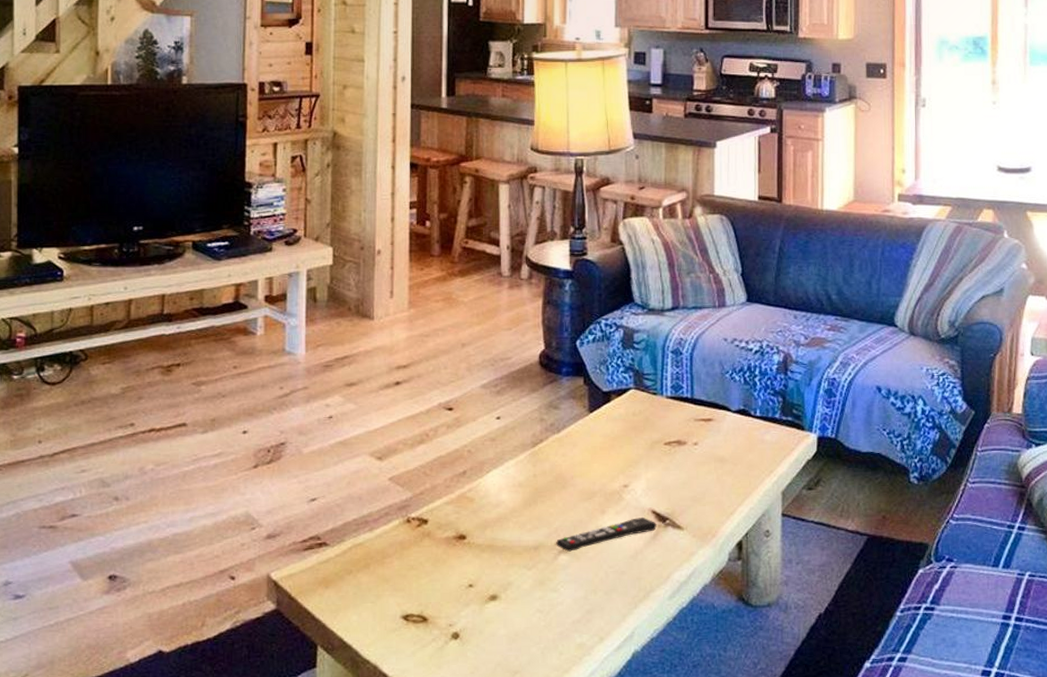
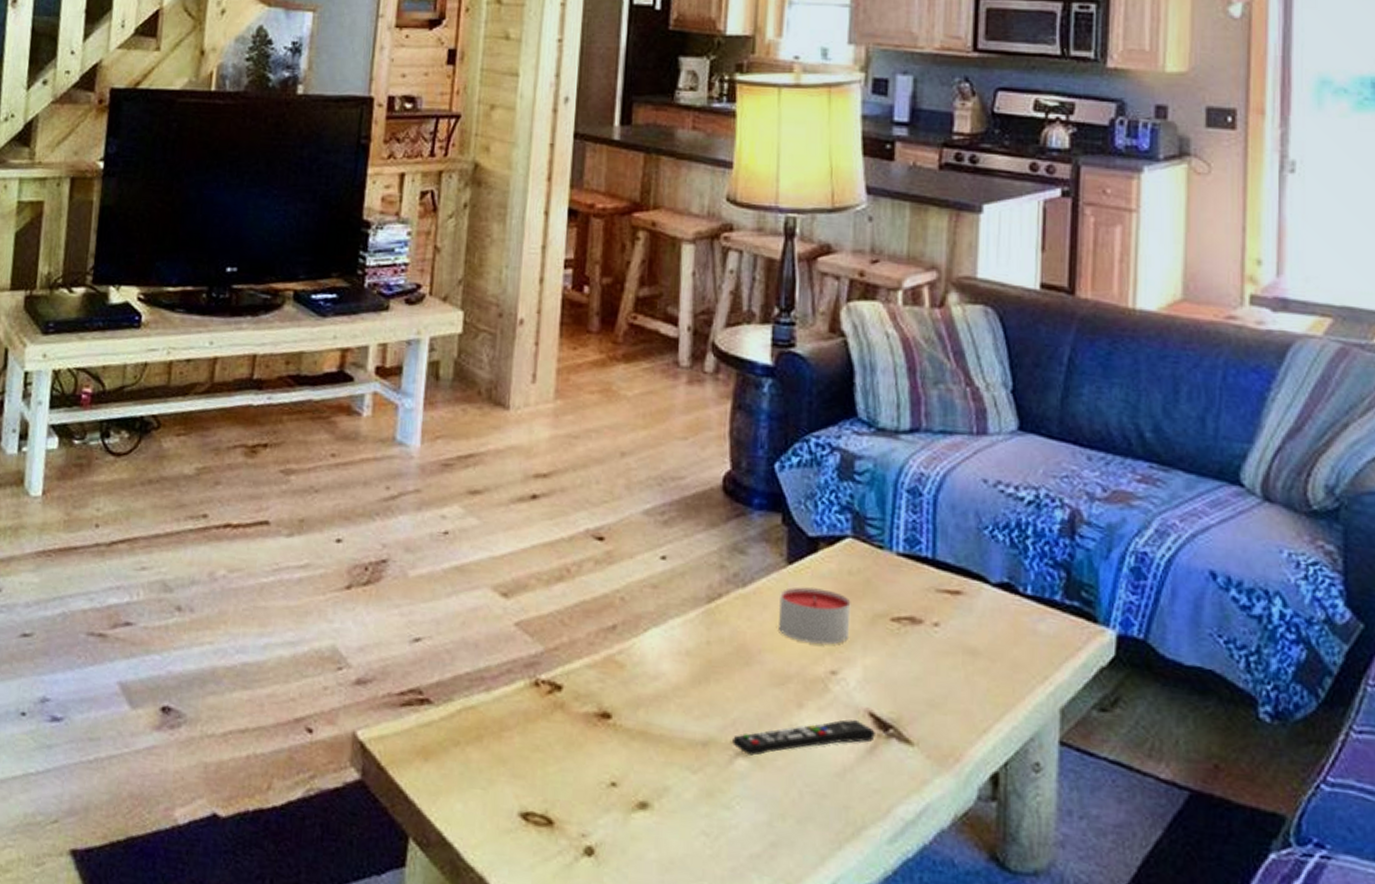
candle: none [585,428,636,468] -> present [779,587,851,645]

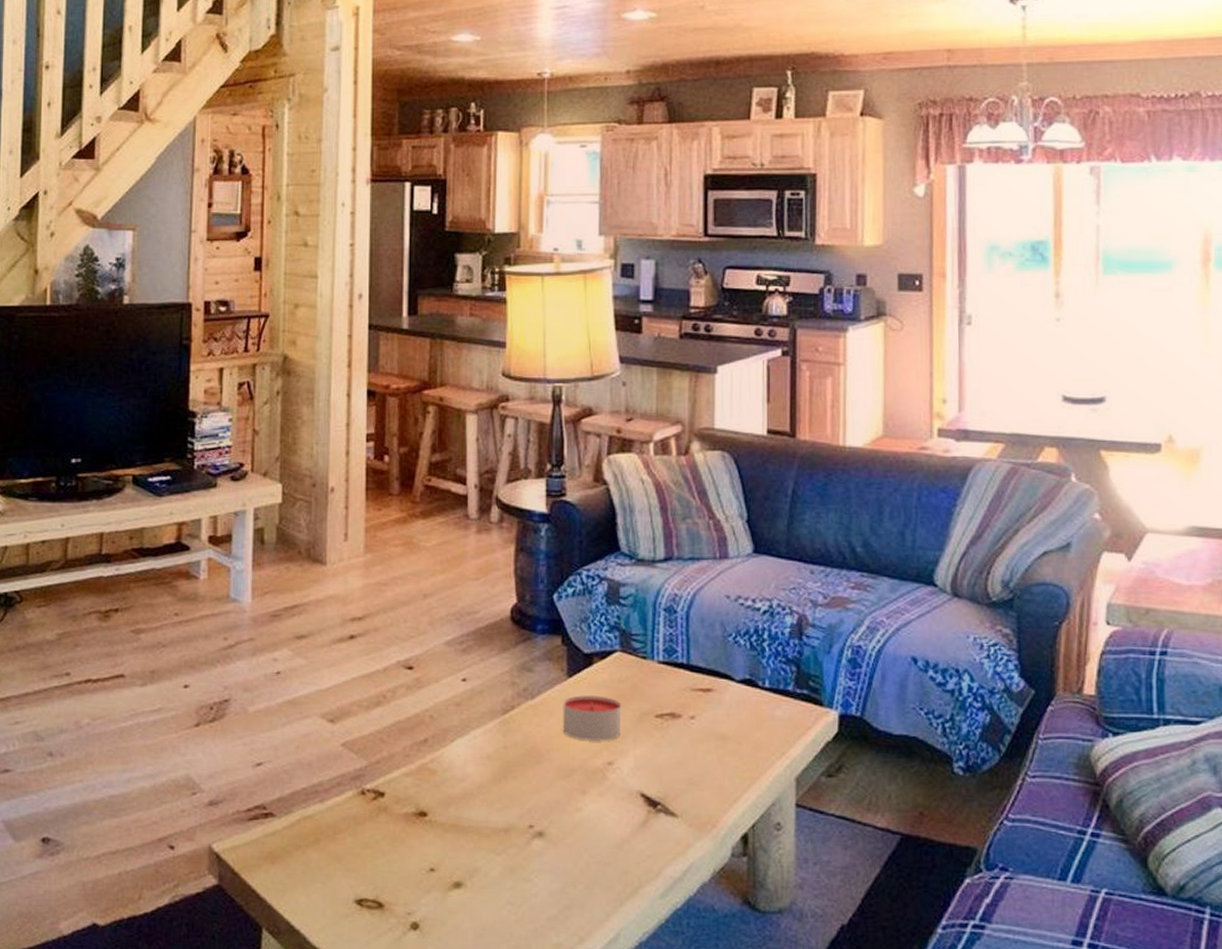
remote control: present [733,719,875,756] -> none [529,801,646,836]

